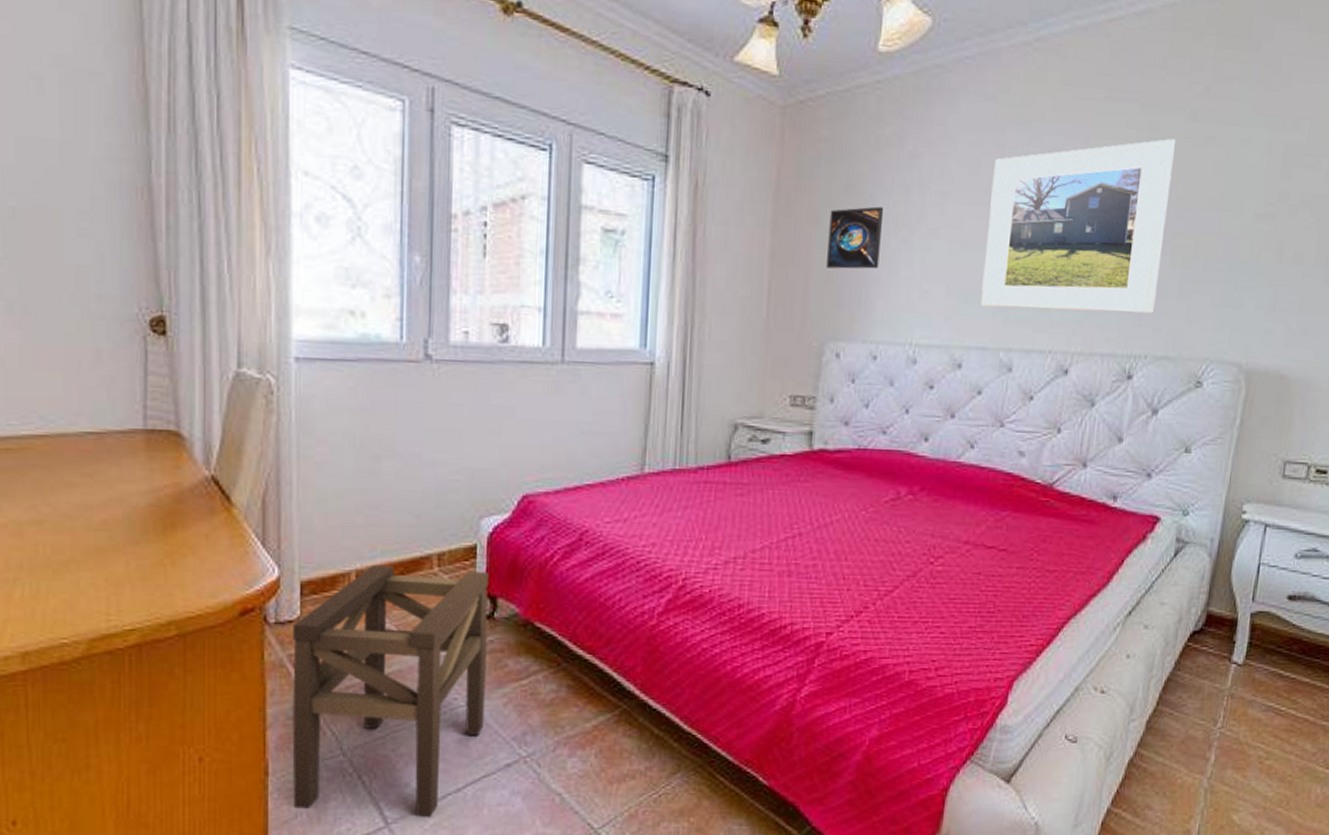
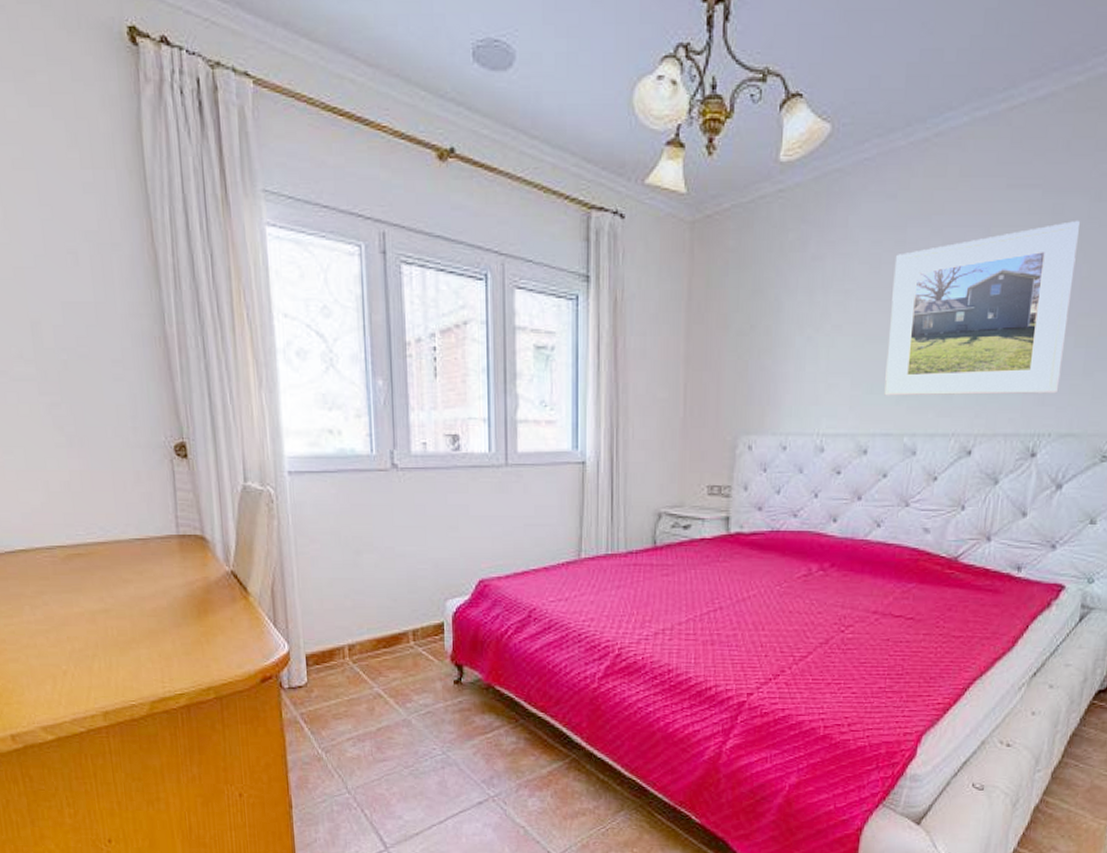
stool: present [292,565,489,818] -> none [302,641,459,844]
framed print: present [827,206,883,269] -> none [737,308,788,368]

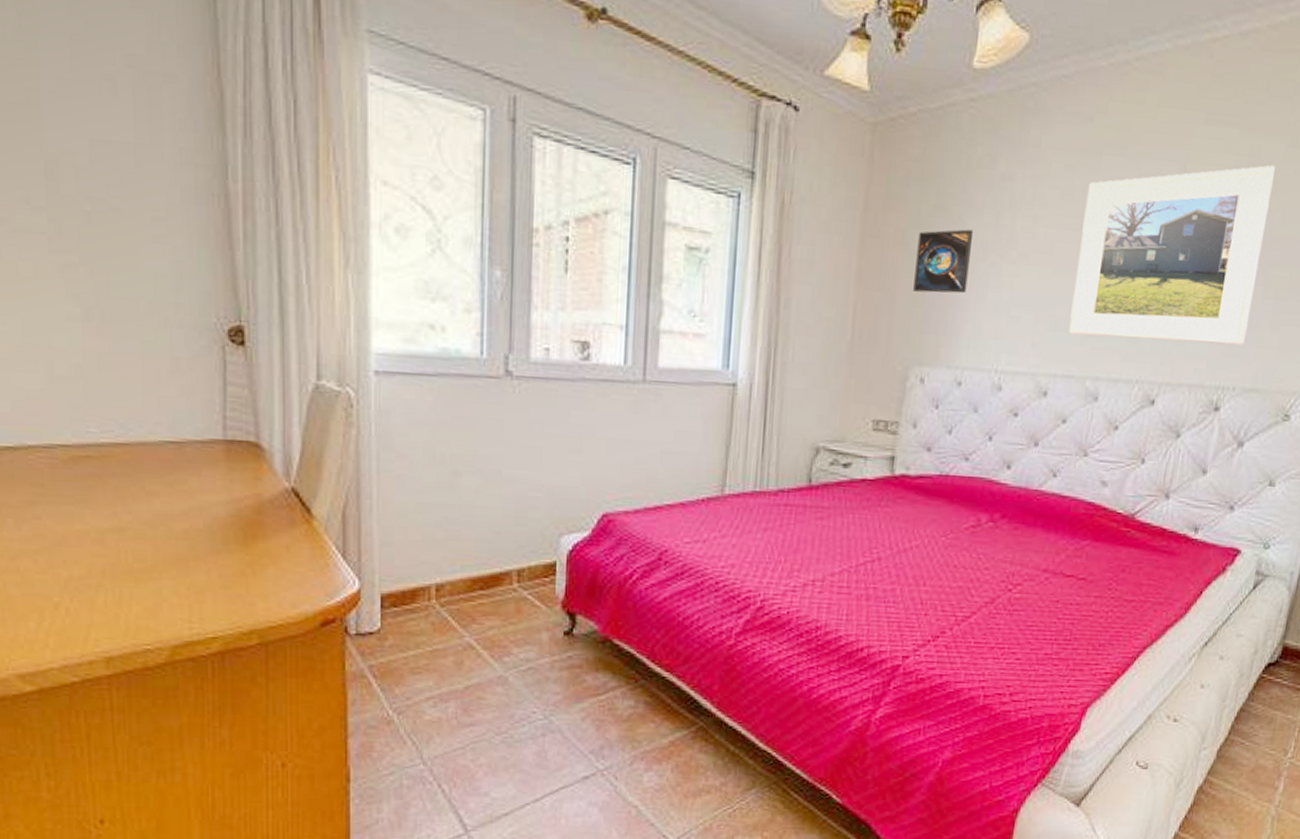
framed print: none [737,308,788,368] -> present [913,229,973,294]

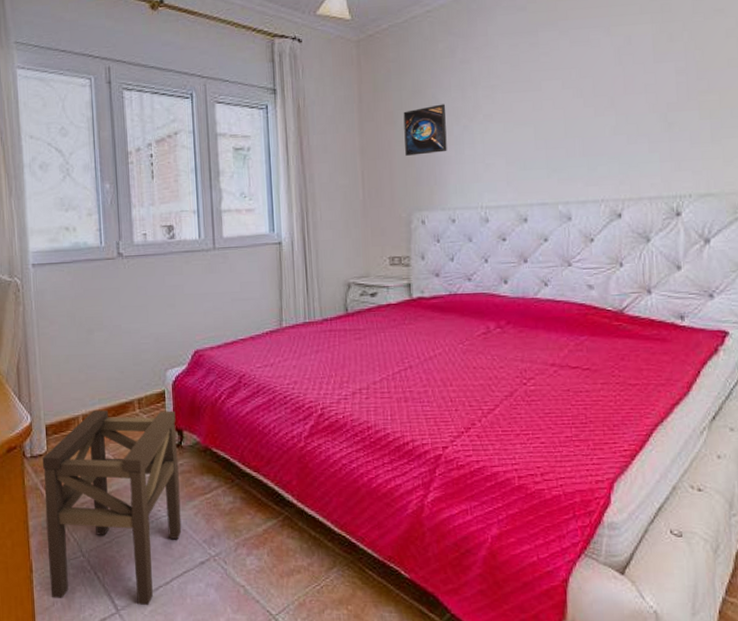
stool: none [373,580,568,827] -> present [43,410,182,606]
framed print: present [1068,165,1276,346] -> none [531,16,692,171]

